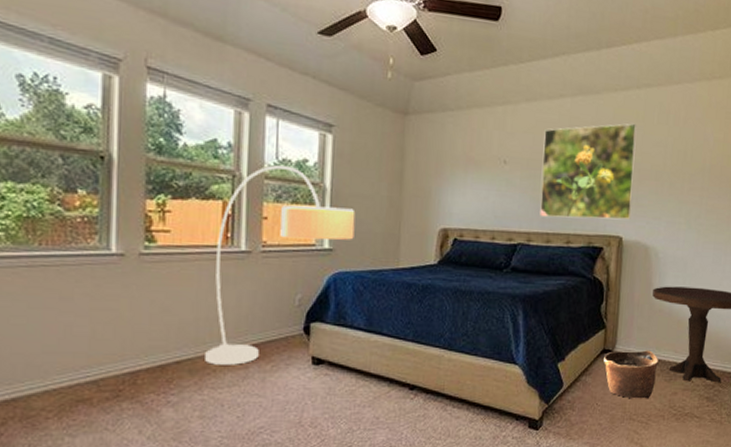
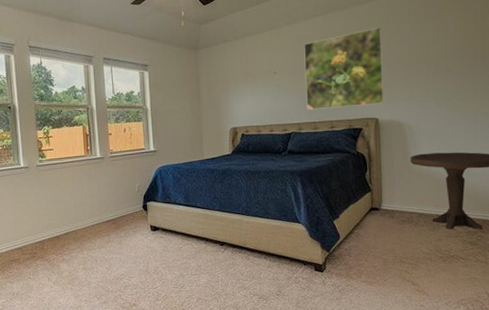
floor lamp: present [205,164,356,365] -> none [82,97,170,234]
basket: present [604,350,658,399] -> none [372,206,421,246]

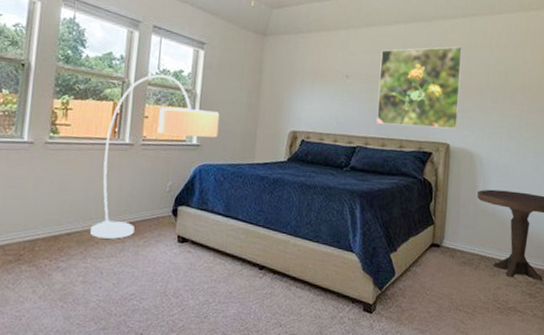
floor lamp: none [82,97,170,234] -> present [90,74,220,239]

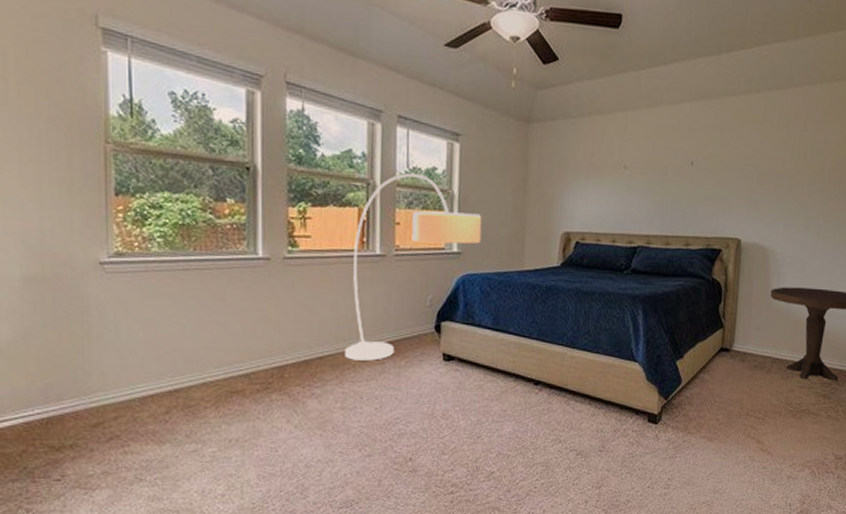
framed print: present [376,46,463,129] -> none [659,126,757,222]

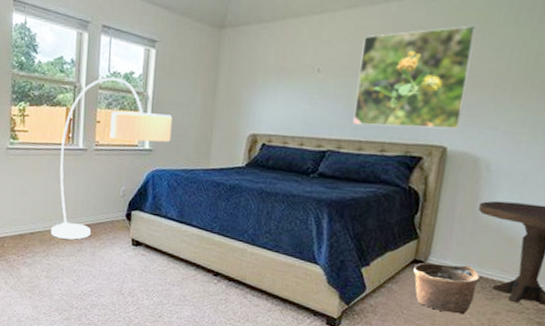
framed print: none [659,126,757,222] -> present [353,25,477,129]
basket: none [721,349,776,396] -> present [413,262,480,315]

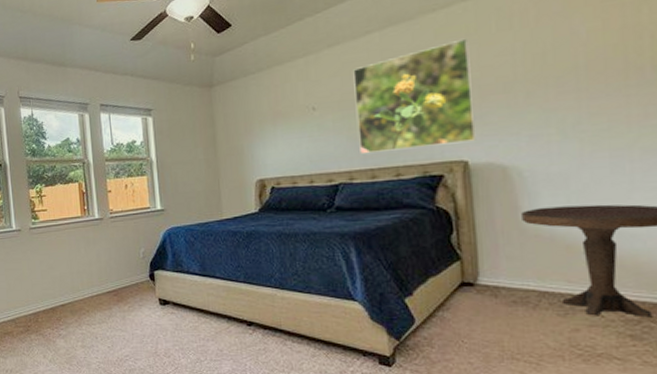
floor lamp: present [51,76,173,240] -> none [78,148,181,307]
basket: present [413,262,480,315] -> none [464,281,544,336]

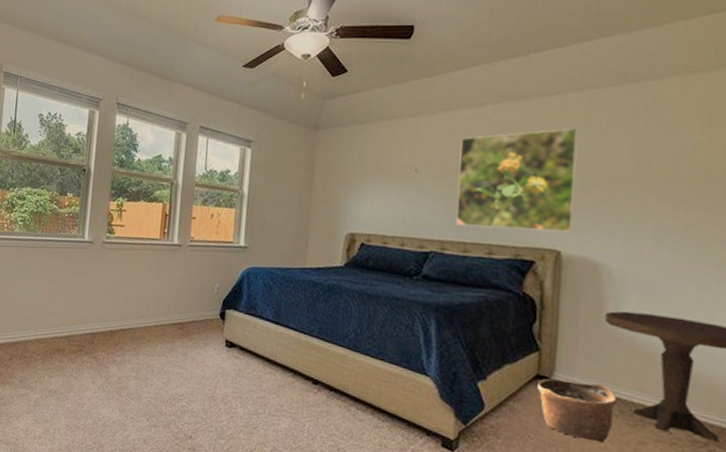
basket: none [464,281,544,336] -> present [537,378,616,443]

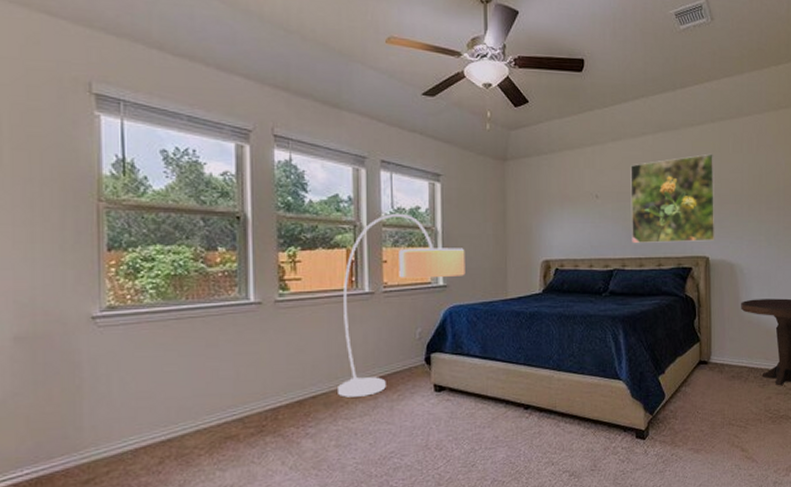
floor lamp: none [142,174,268,339] -> present [338,213,465,398]
basket: present [537,378,616,443] -> none [701,359,751,406]

